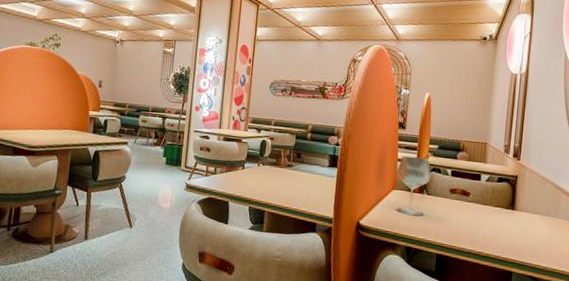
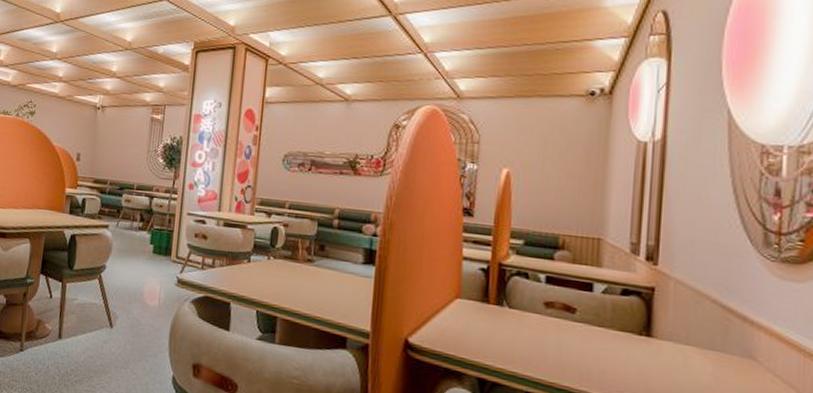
wine glass: present [396,155,431,217] -> none [461,252,514,338]

